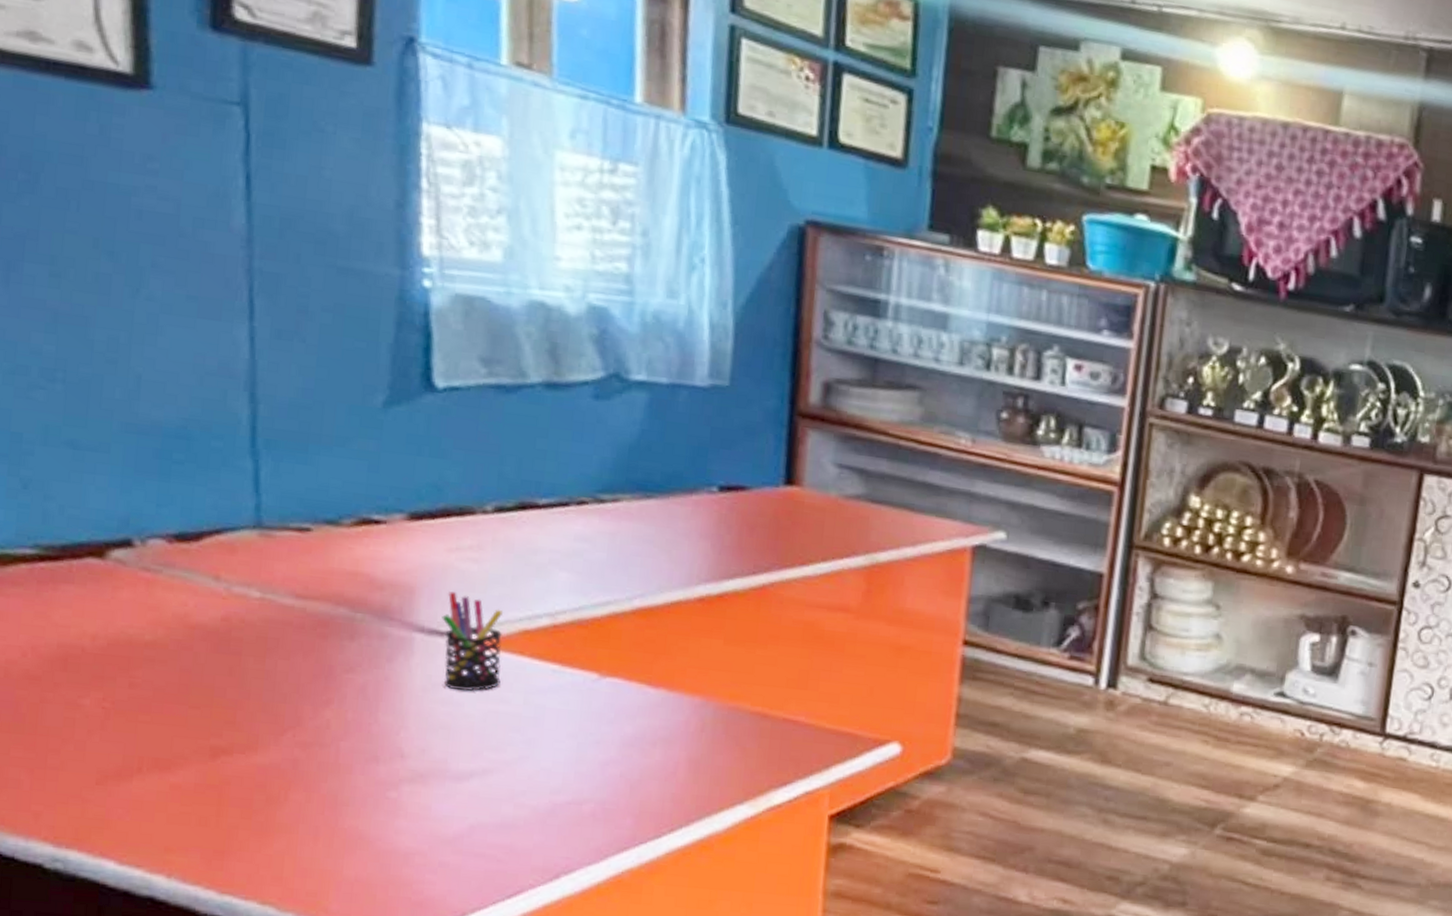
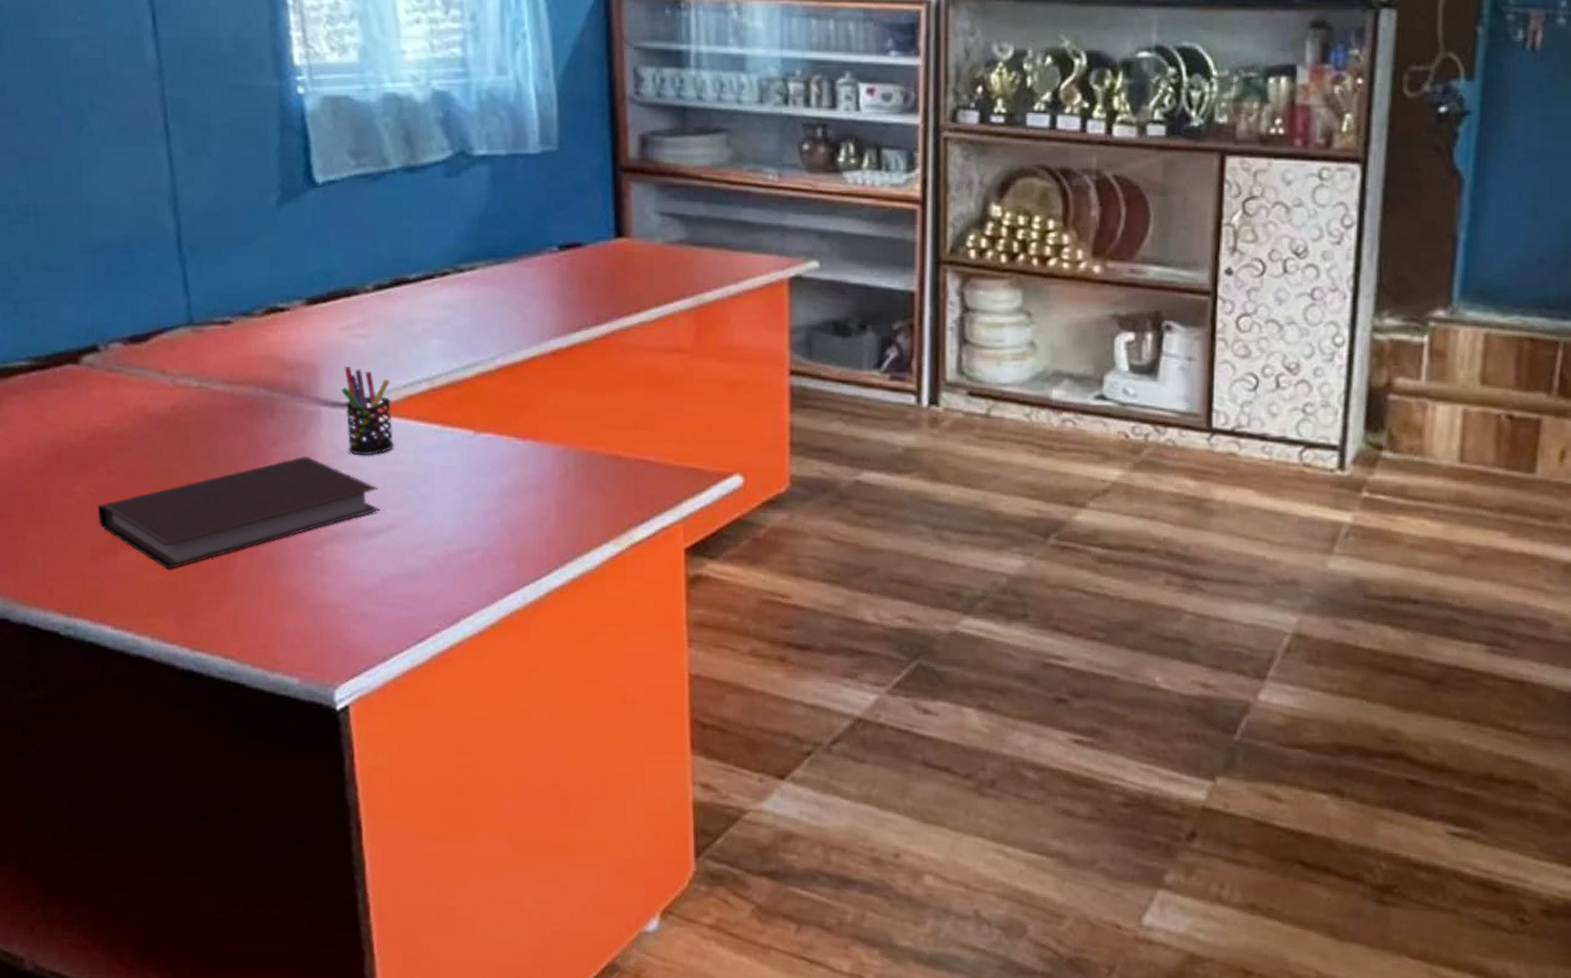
notebook: none [111,686,476,801] -> present [97,457,379,569]

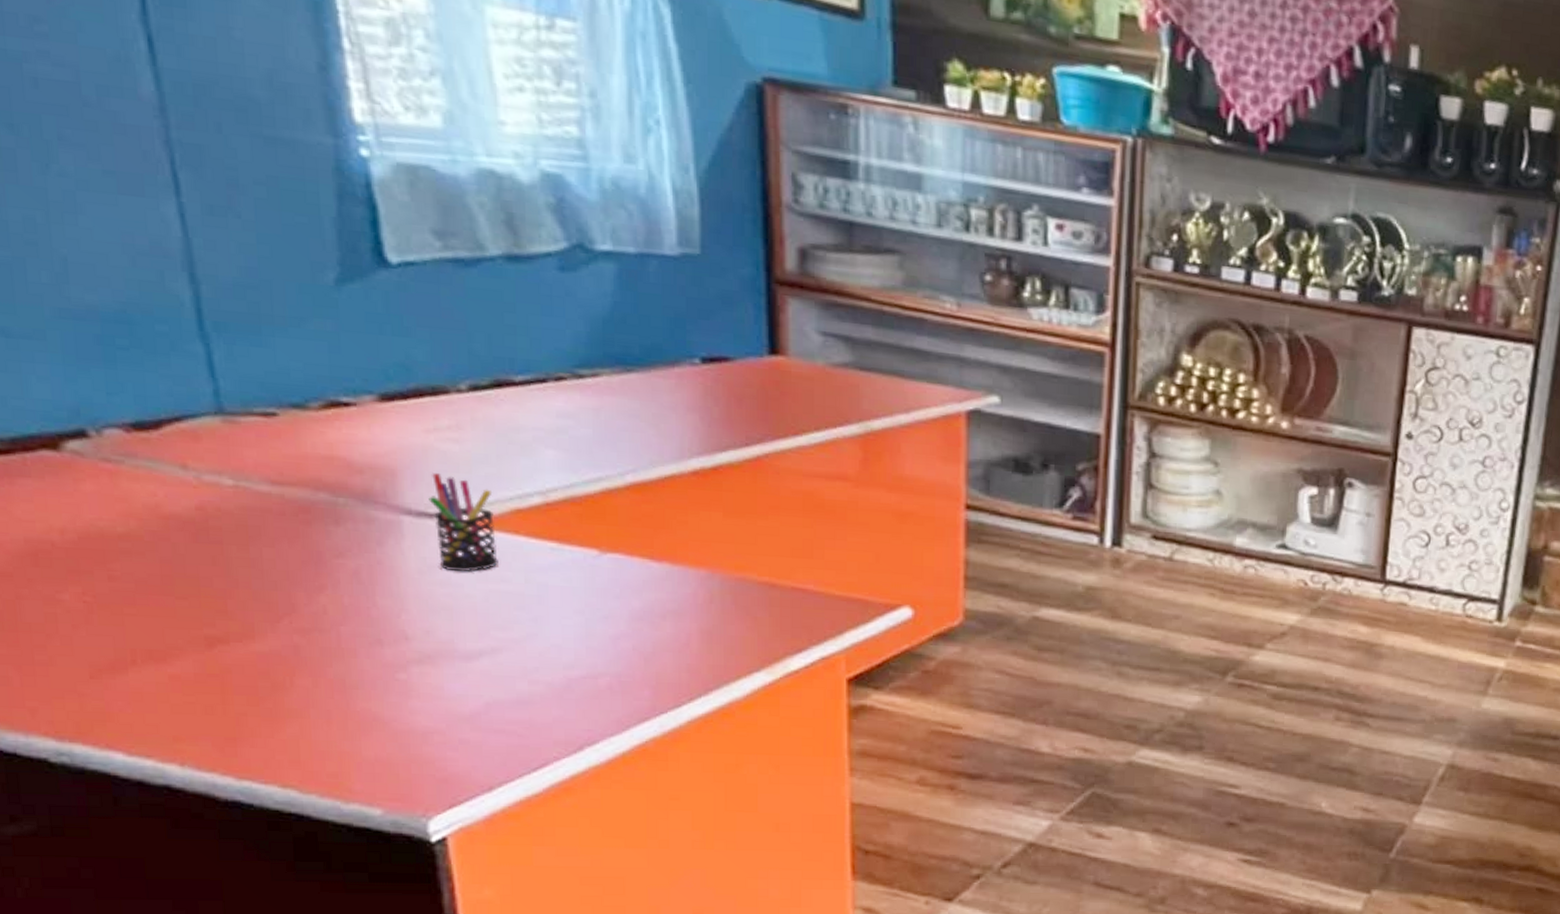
notebook: present [97,457,379,569] -> none [96,570,481,690]

